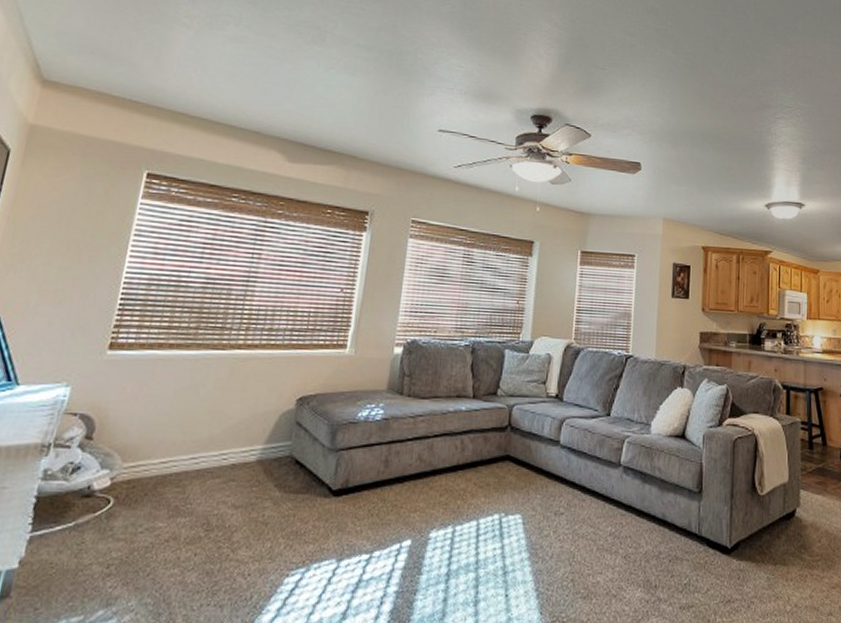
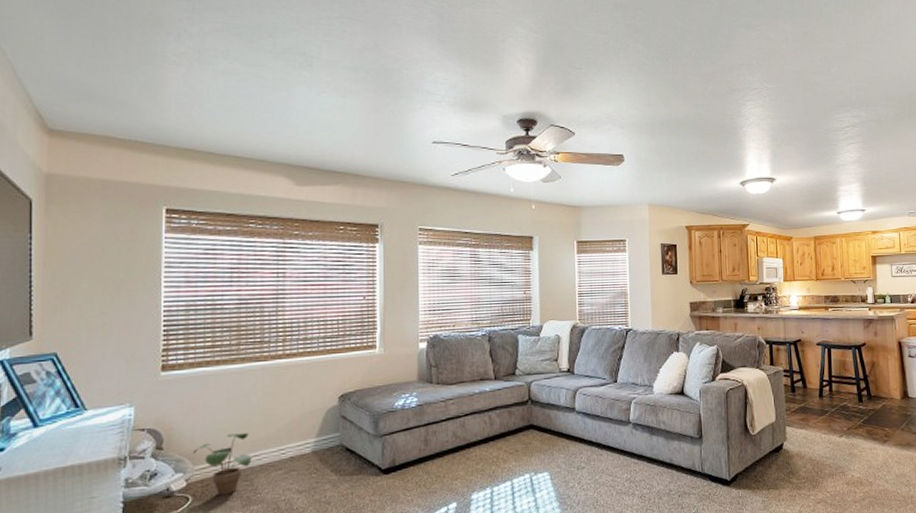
potted plant: none [125,428,191,501] -> present [193,432,252,495]

